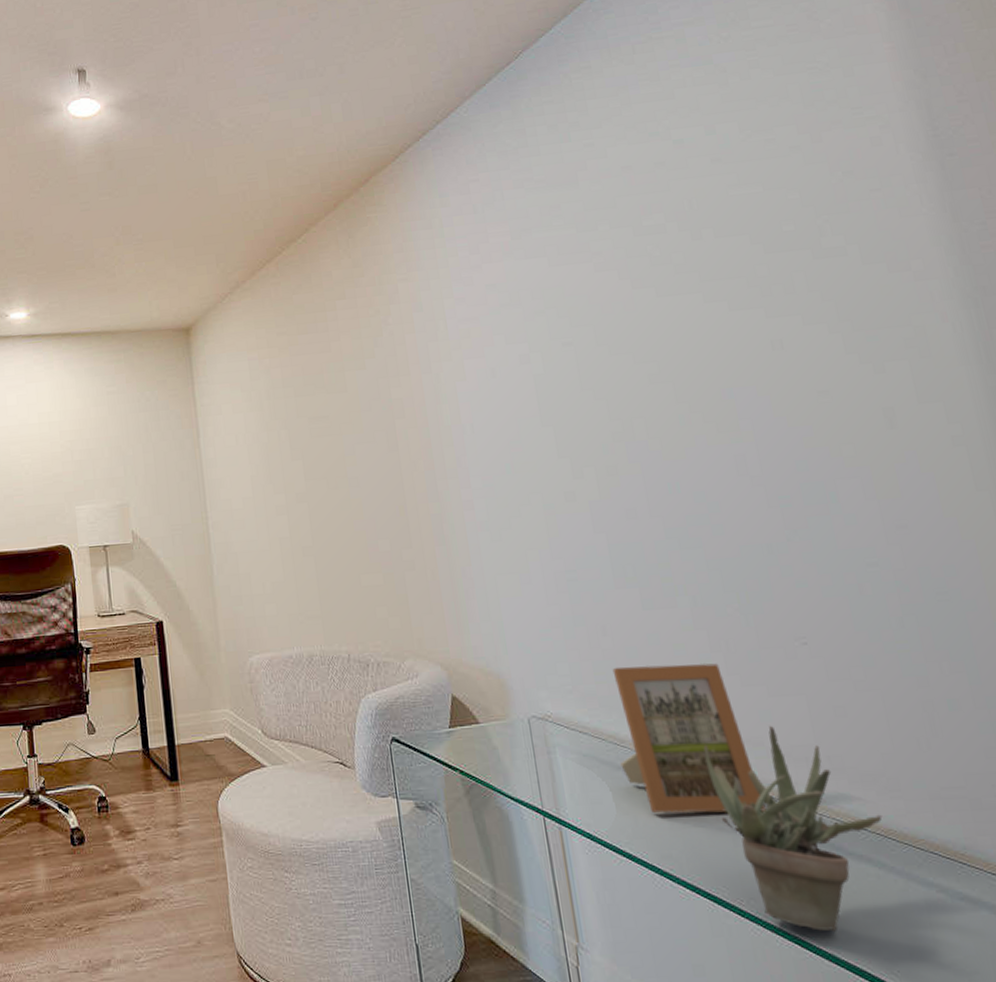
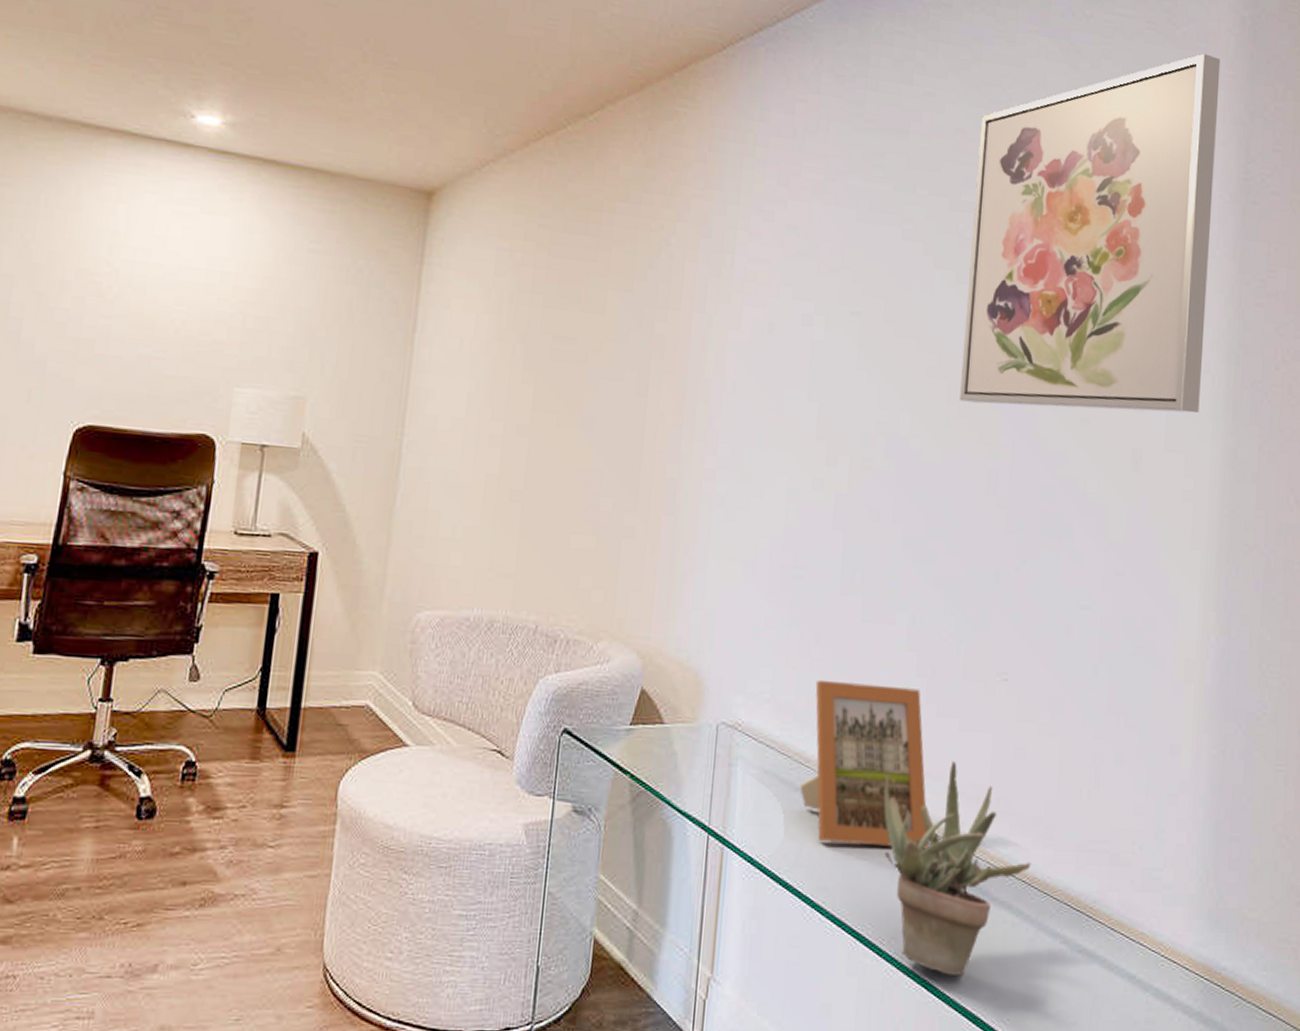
wall art: none [644,35,947,399] -> present [960,53,1221,413]

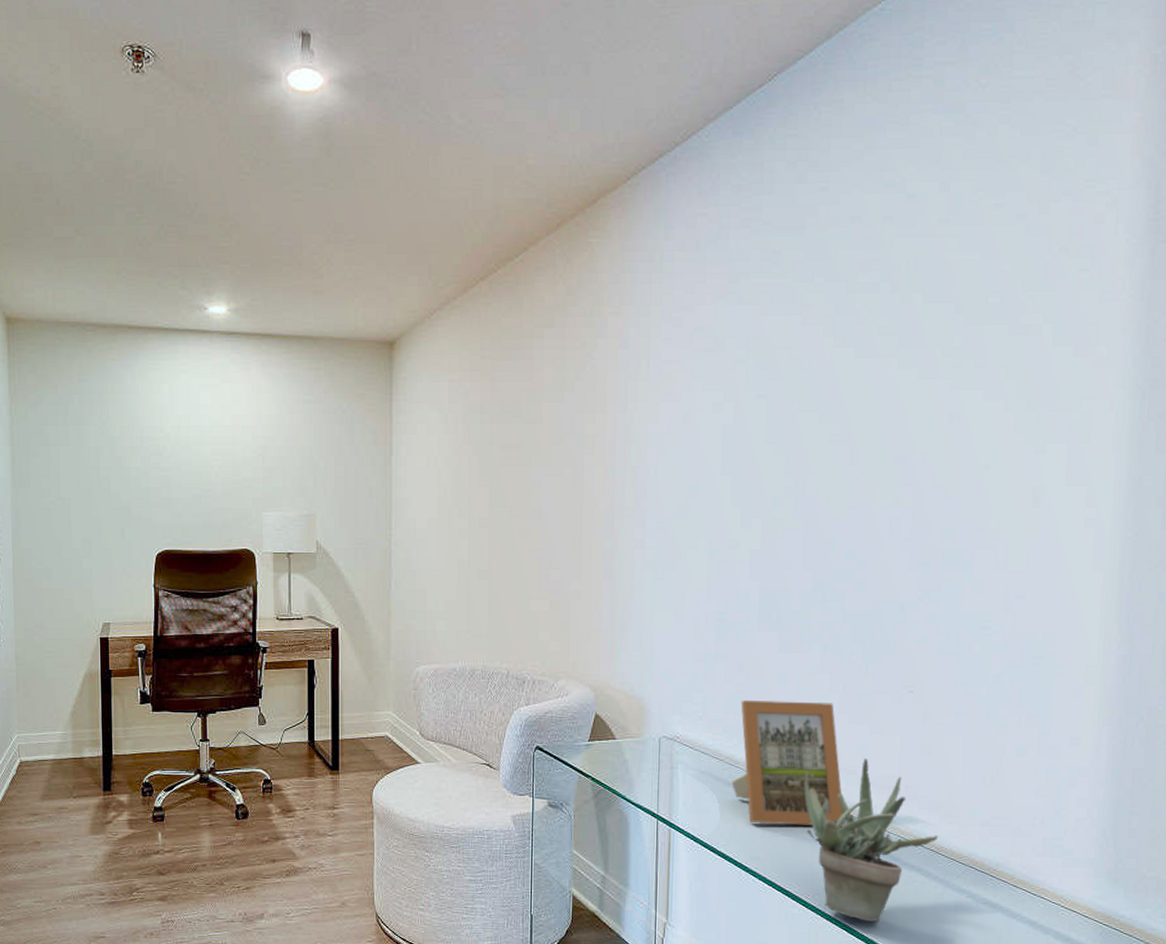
wall art: present [960,53,1221,413] -> none [862,100,1129,461]

